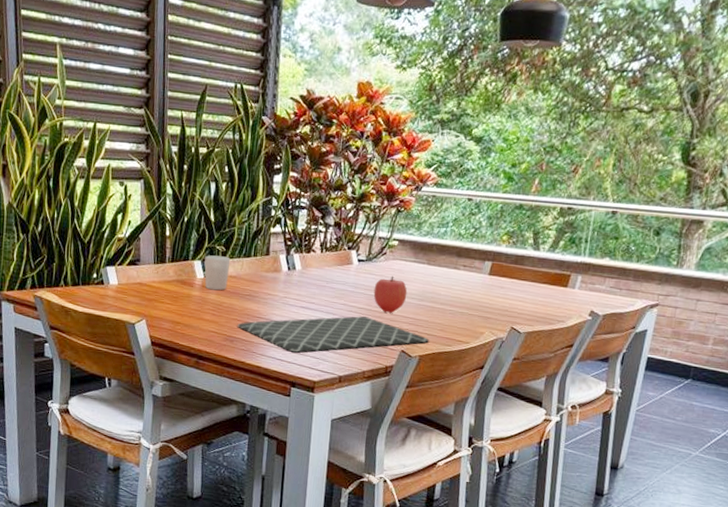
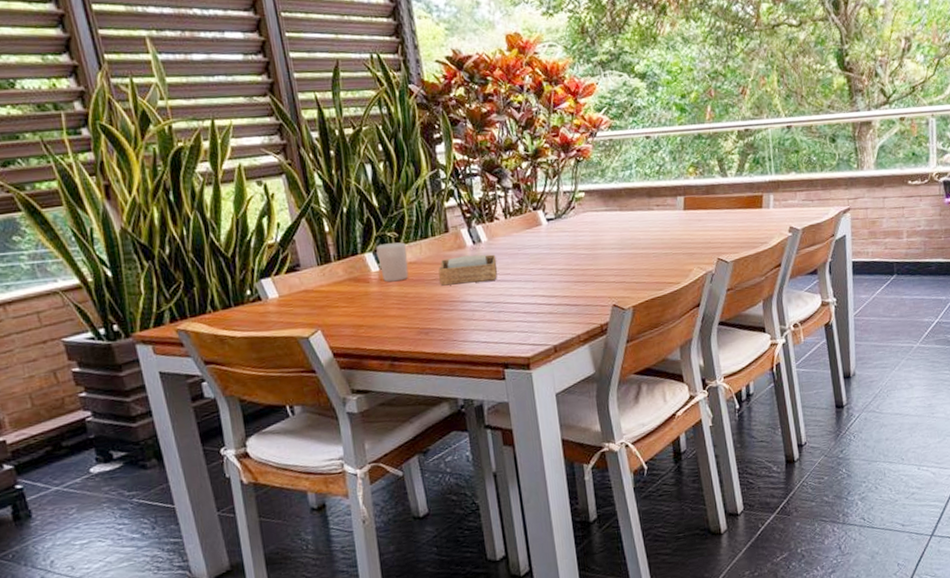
placemat: present [237,316,429,353] -> none [429,277,639,331]
napkin holder: none [252,278,306,306] -> present [438,254,498,286]
fruit: present [373,275,408,313] -> none [569,229,606,269]

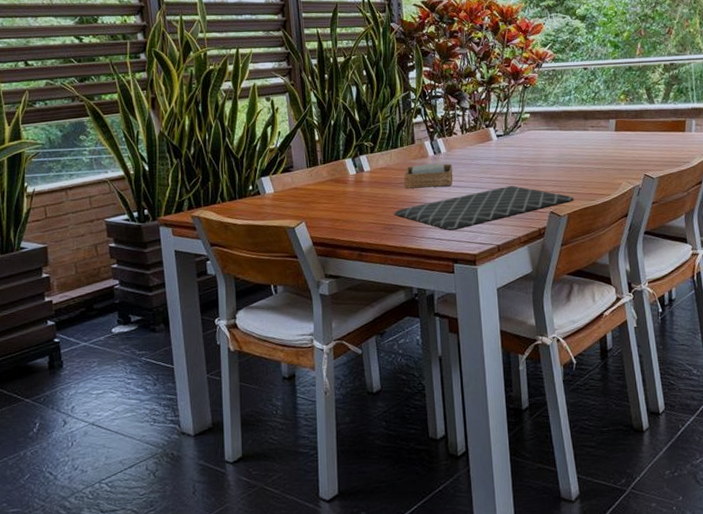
candle holder: present [376,242,409,282] -> none [355,151,380,184]
placemat: none [429,277,639,331] -> present [394,186,574,230]

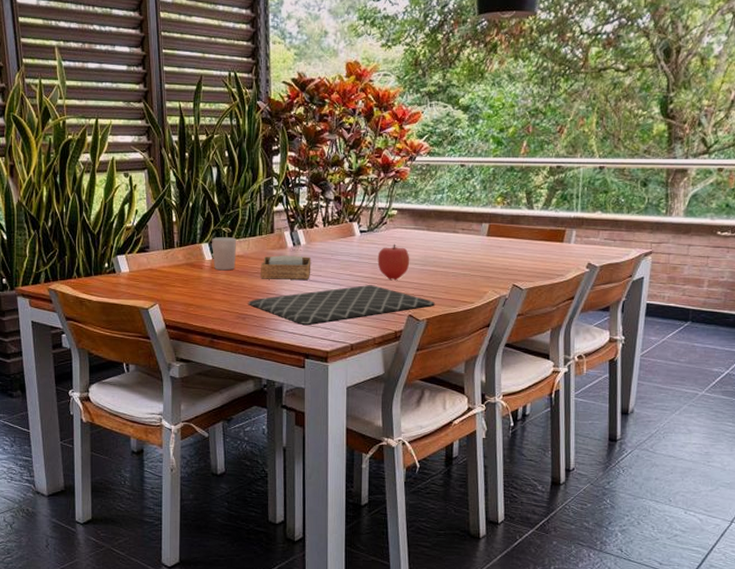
candle holder: none [355,151,380,184] -> present [212,237,237,271]
fruit: none [515,145,547,179] -> present [377,243,410,280]

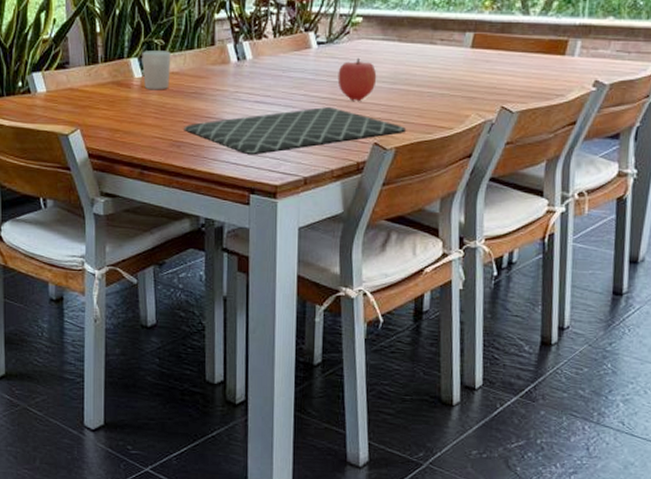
napkin holder: present [261,255,311,280] -> none [199,72,259,101]

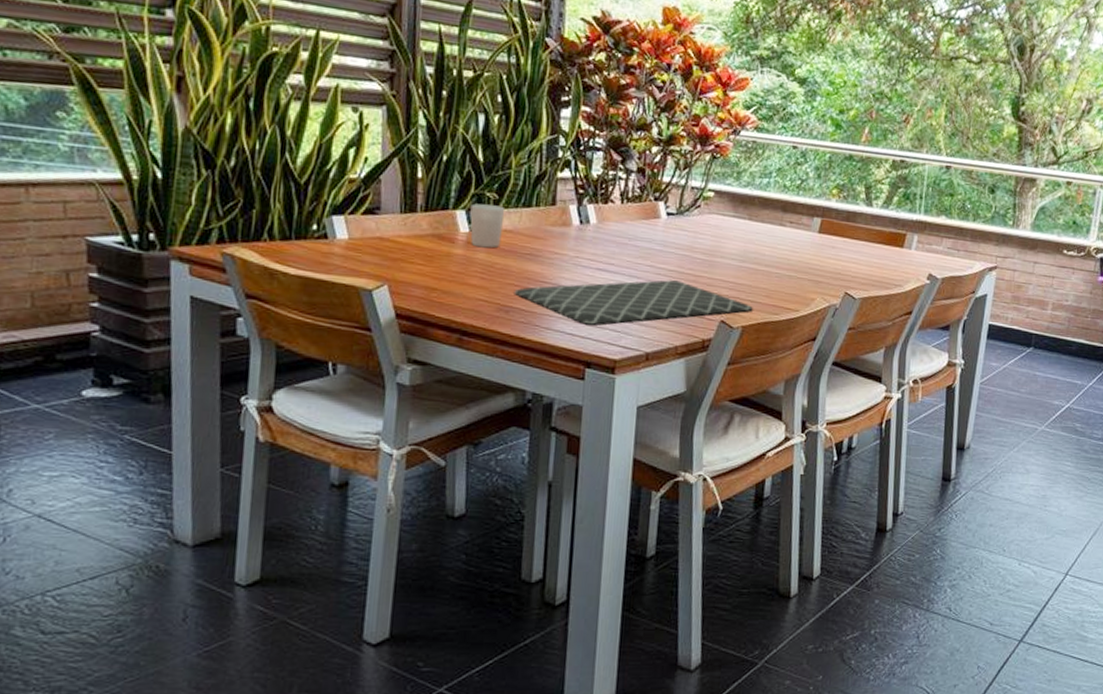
fruit: present [337,57,377,101] -> none [686,232,727,276]

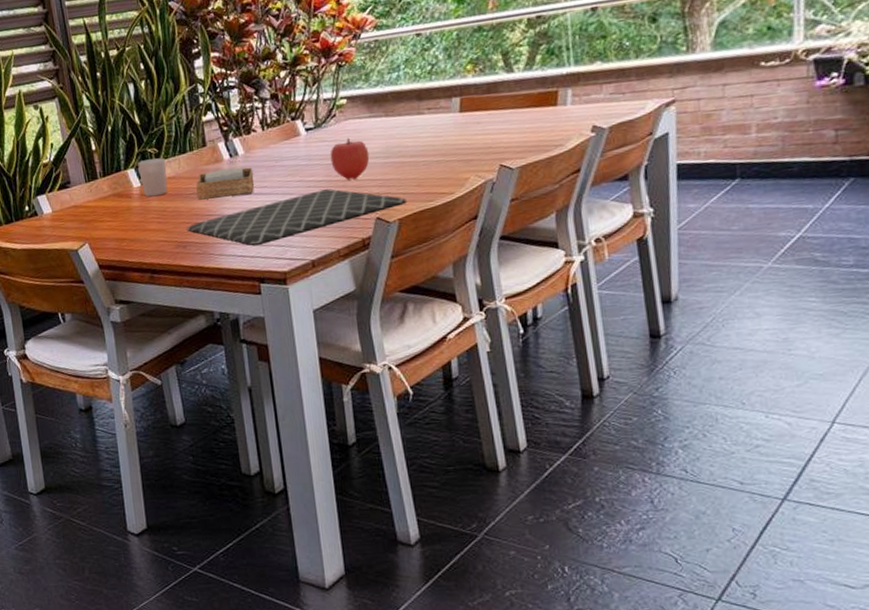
napkin holder: none [534,234,603,268] -> present [196,167,254,200]
fruit: none [686,232,727,276] -> present [330,137,370,180]

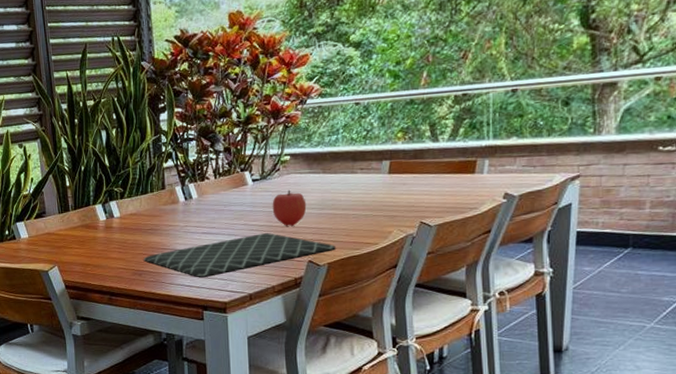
candle holder: present [138,158,168,197] -> none [105,196,129,230]
napkin holder: present [196,167,254,200] -> none [154,209,205,235]

